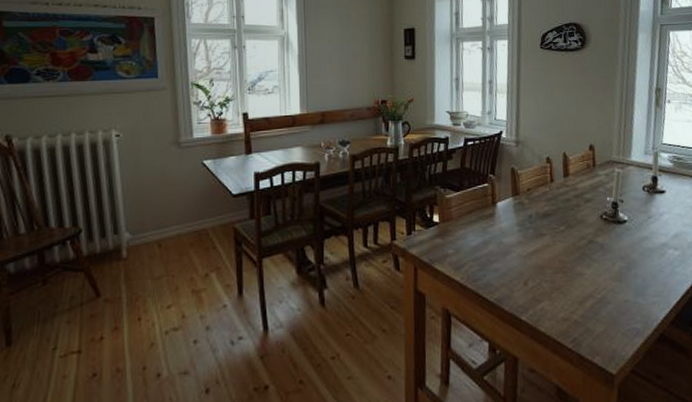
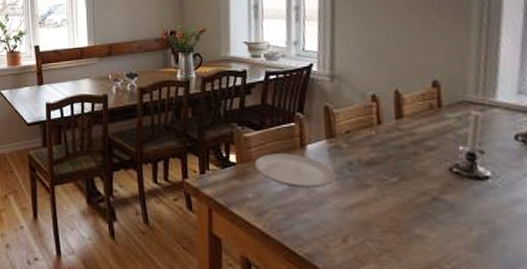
plate: none [455,211,520,241] -> present [255,153,336,188]

